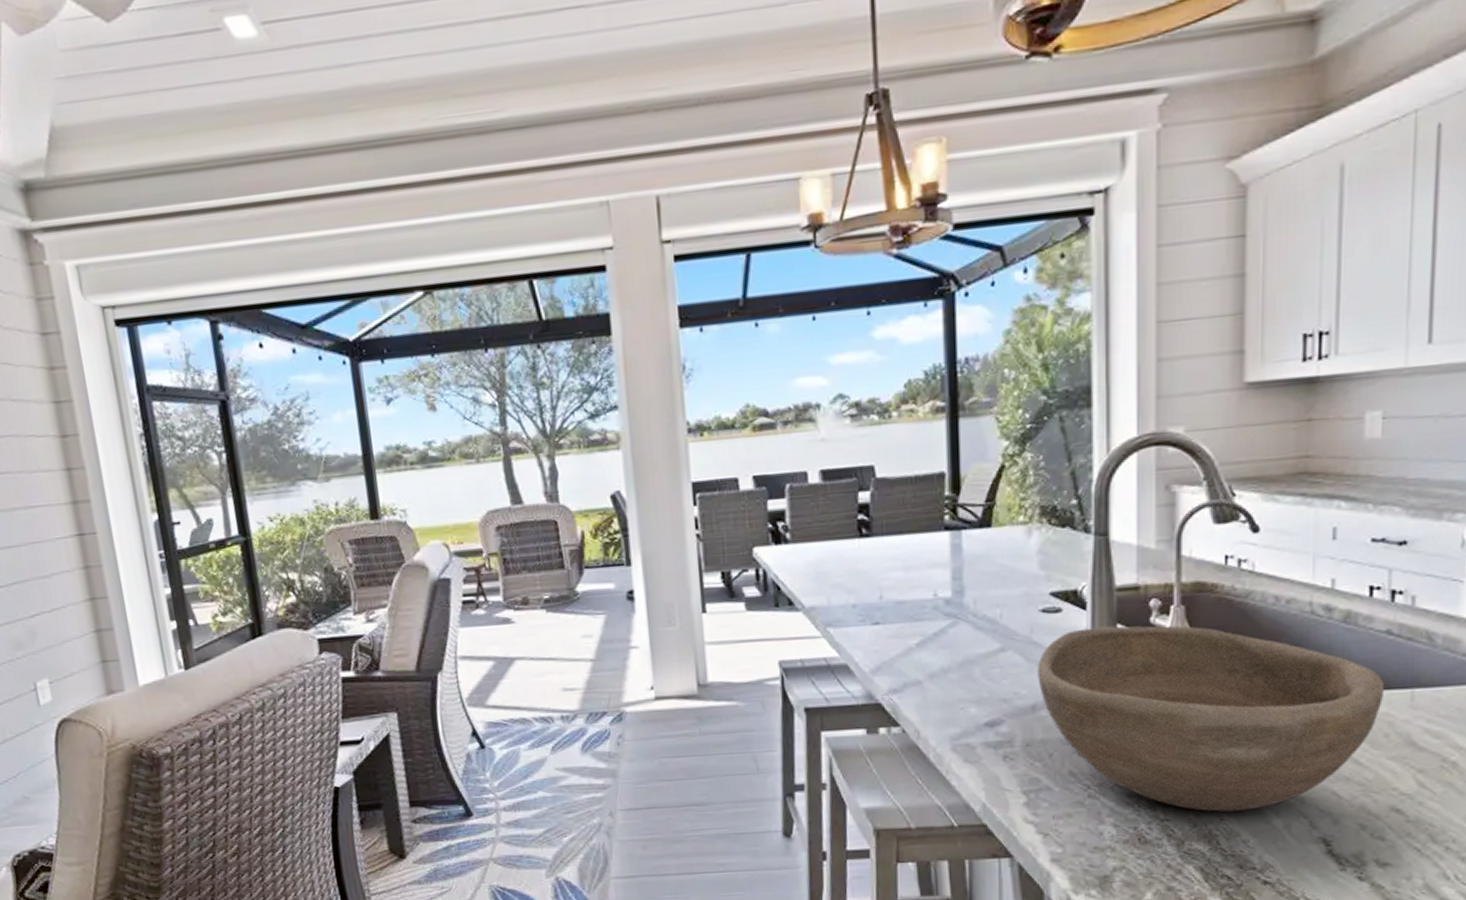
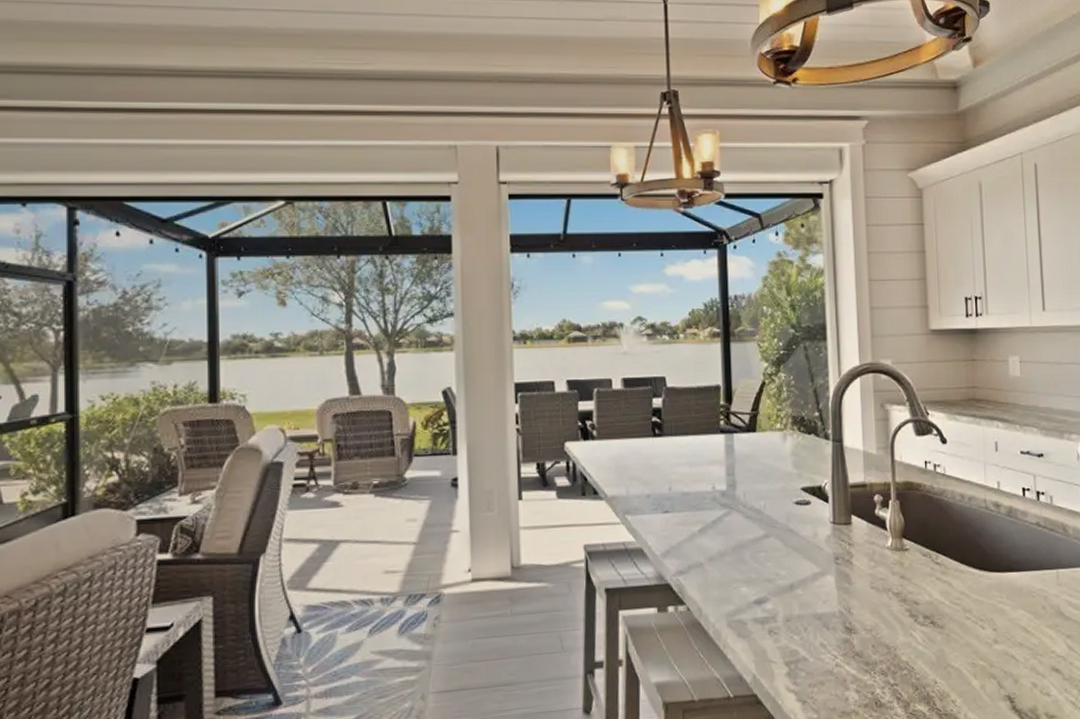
bowl: present [1037,625,1385,812] -> none [793,516,1040,676]

